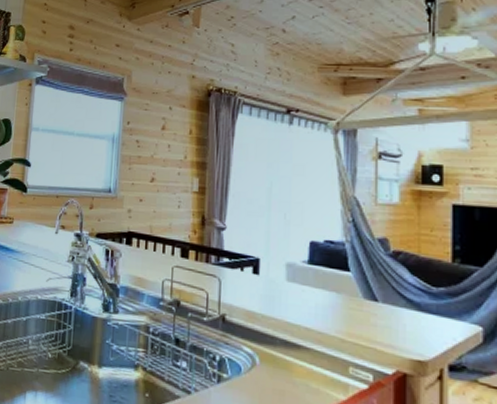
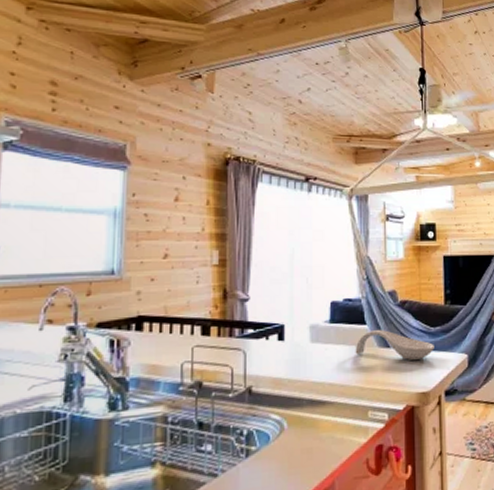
spoon rest: none [335,278,436,322] -> present [355,329,434,360]

